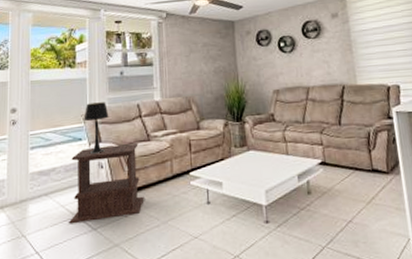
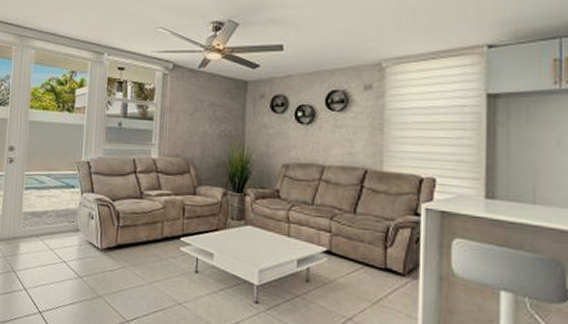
side table: present [69,142,144,224] -> none [56,197,132,271]
table lamp: present [84,102,109,154] -> none [78,151,104,204]

